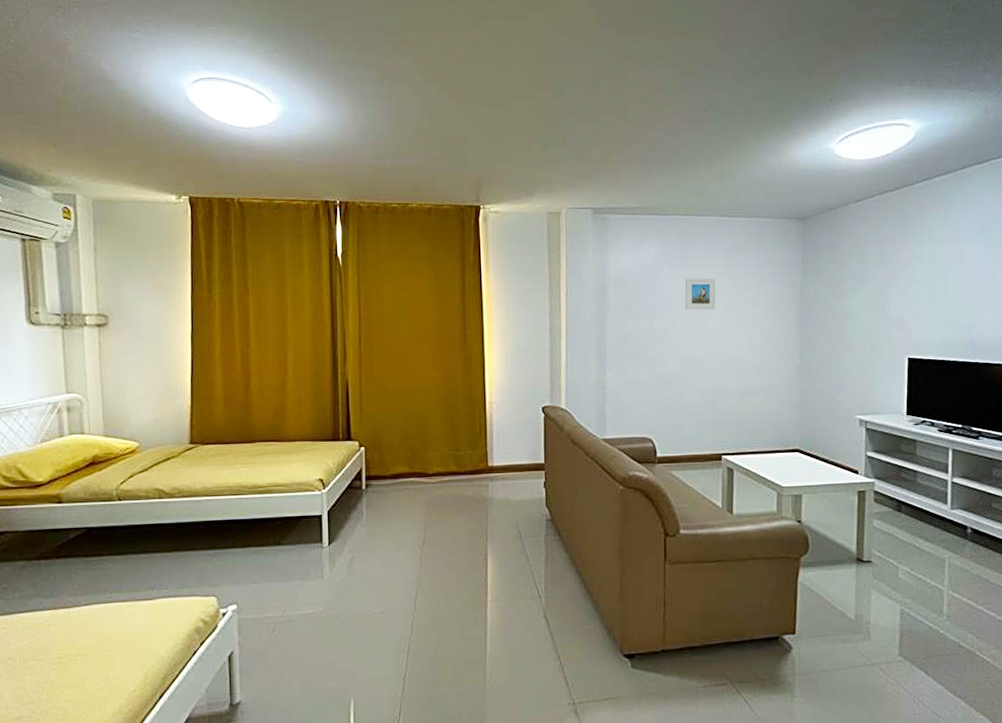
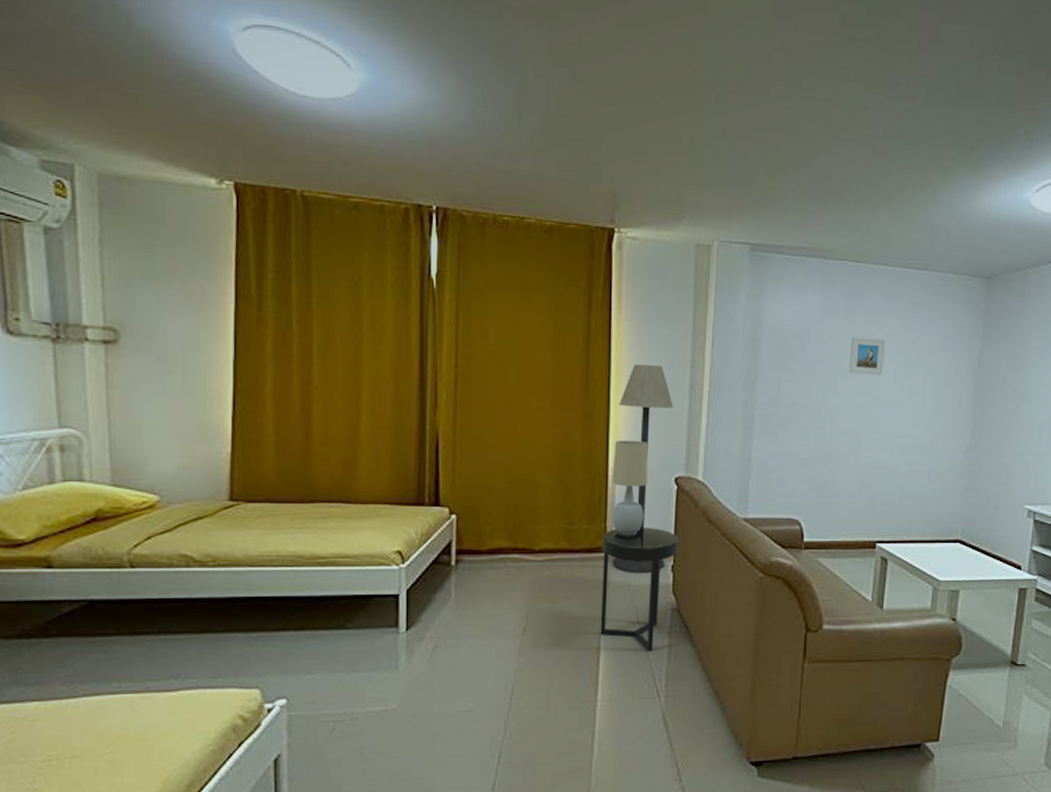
side table: none [484,450,549,558] -> present [600,528,679,652]
table lamp: none [489,377,519,458] -> present [612,440,648,536]
floor lamp: none [492,313,538,490] -> present [612,363,673,573]

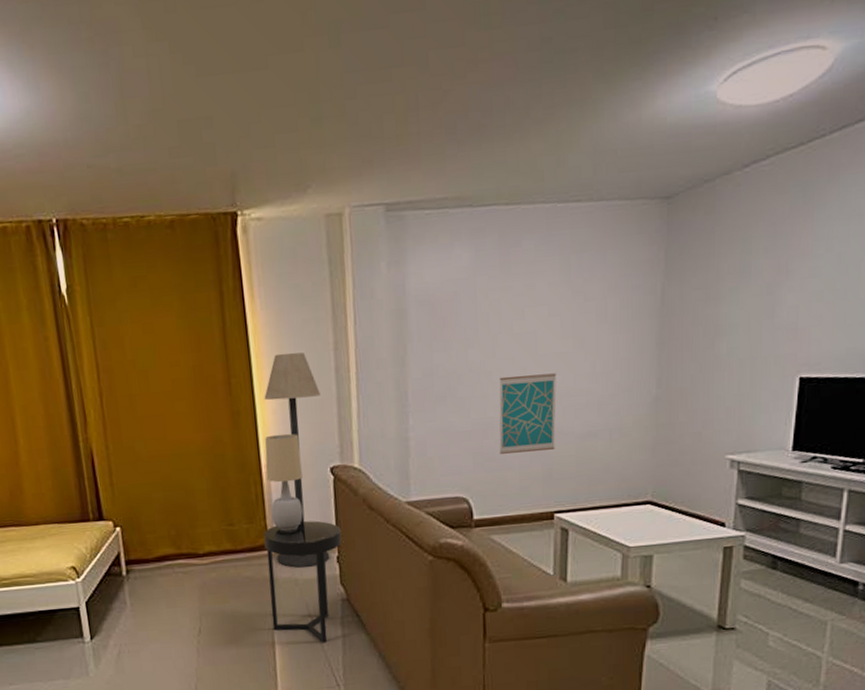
wall art: none [832,412,887,483] -> present [499,373,556,454]
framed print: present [849,337,886,375] -> none [508,288,549,333]

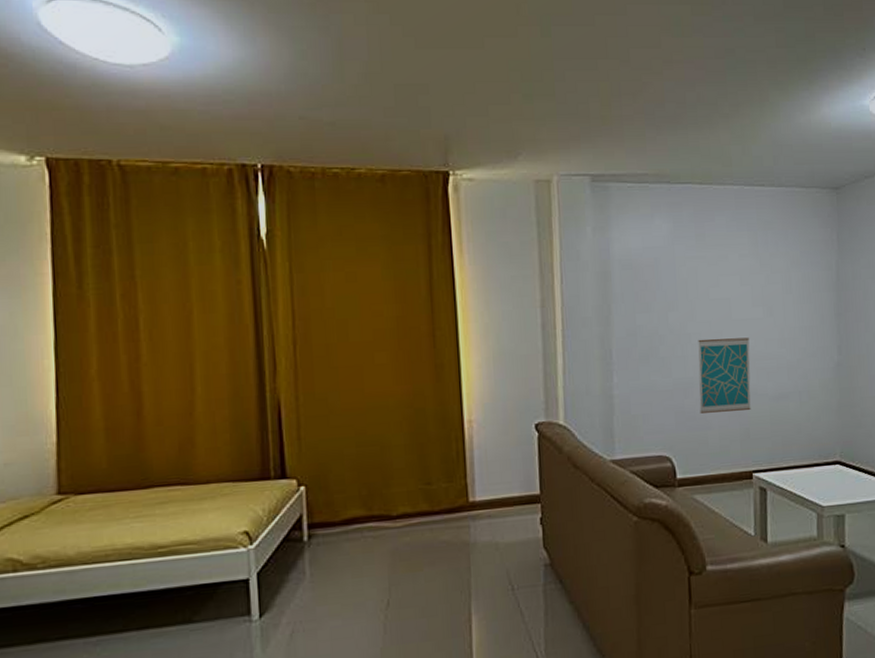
side table: present [263,520,342,643] -> none [463,479,545,614]
floor lamp: present [264,352,330,568] -> none [469,307,533,531]
table lamp: present [265,433,303,532] -> none [468,388,506,491]

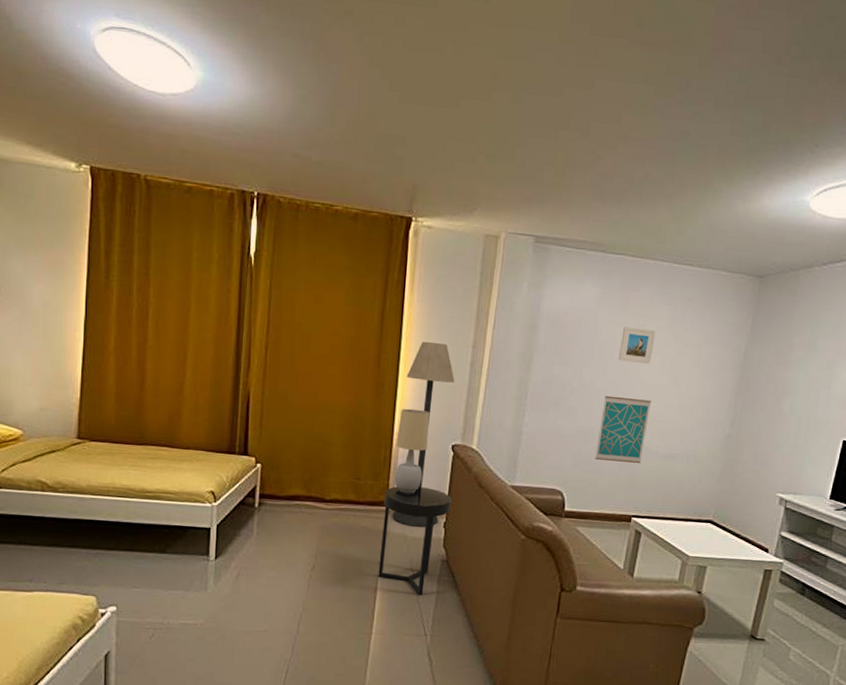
side table: none [463,479,545,614] -> present [378,486,452,596]
table lamp: none [468,388,506,491] -> present [394,408,430,493]
floor lamp: none [469,307,533,531] -> present [392,341,455,527]
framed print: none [704,259,741,299] -> present [619,327,656,364]

